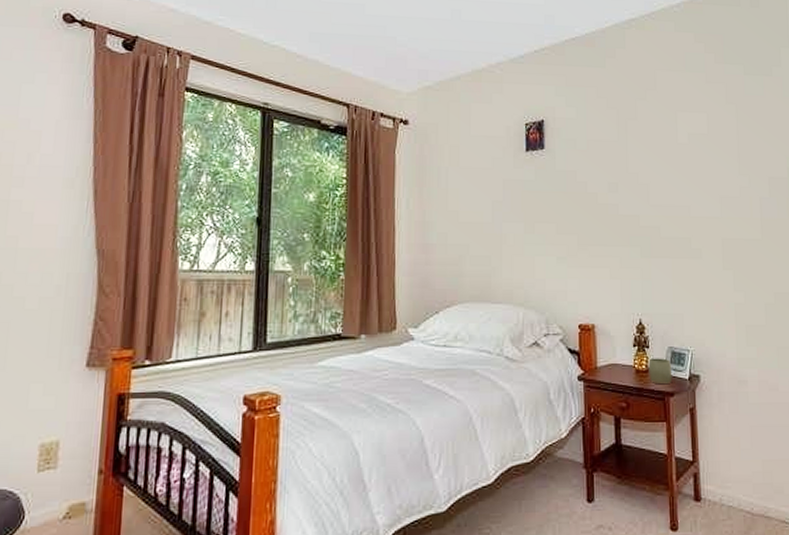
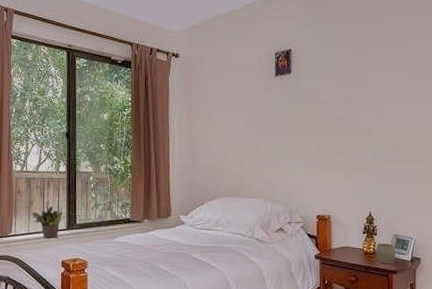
potted plant: none [201,316,248,364] -> present [30,204,63,238]

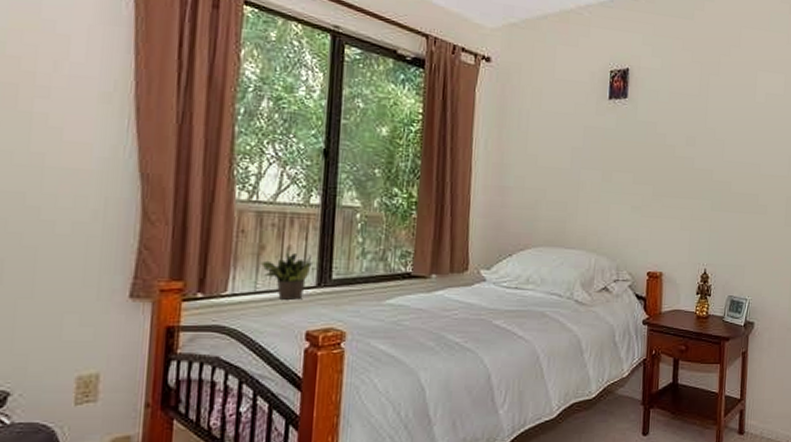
mug: present [375,243,396,265] -> none [708,305,730,330]

